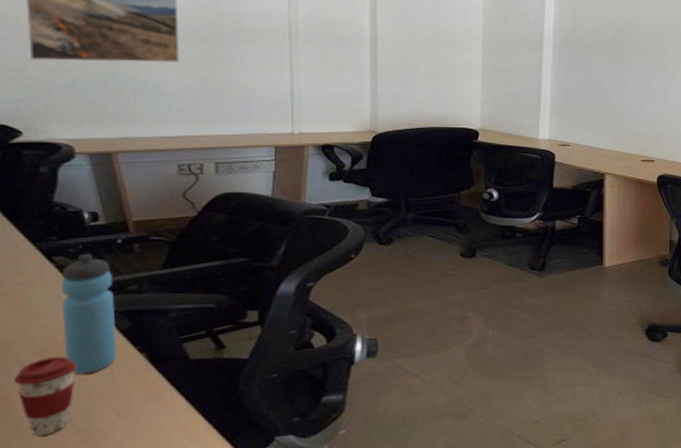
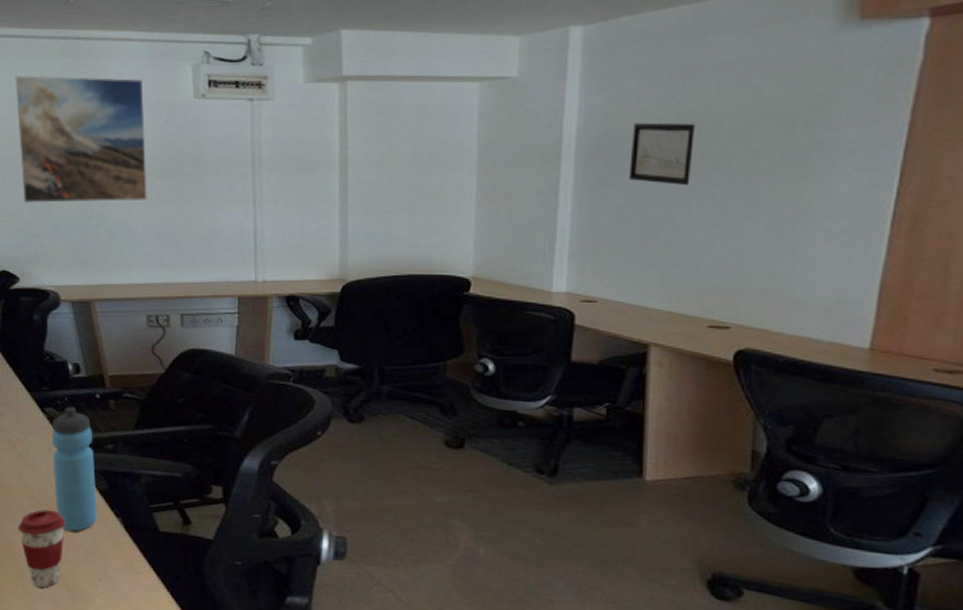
wall art: none [589,25,629,69] -> present [629,122,695,186]

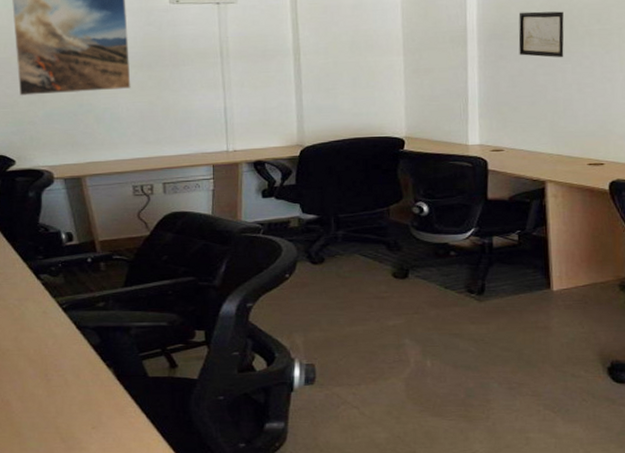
coffee cup: present [18,509,65,587] -> none [14,367,60,441]
water bottle: present [51,406,97,532] -> none [46,271,90,386]

